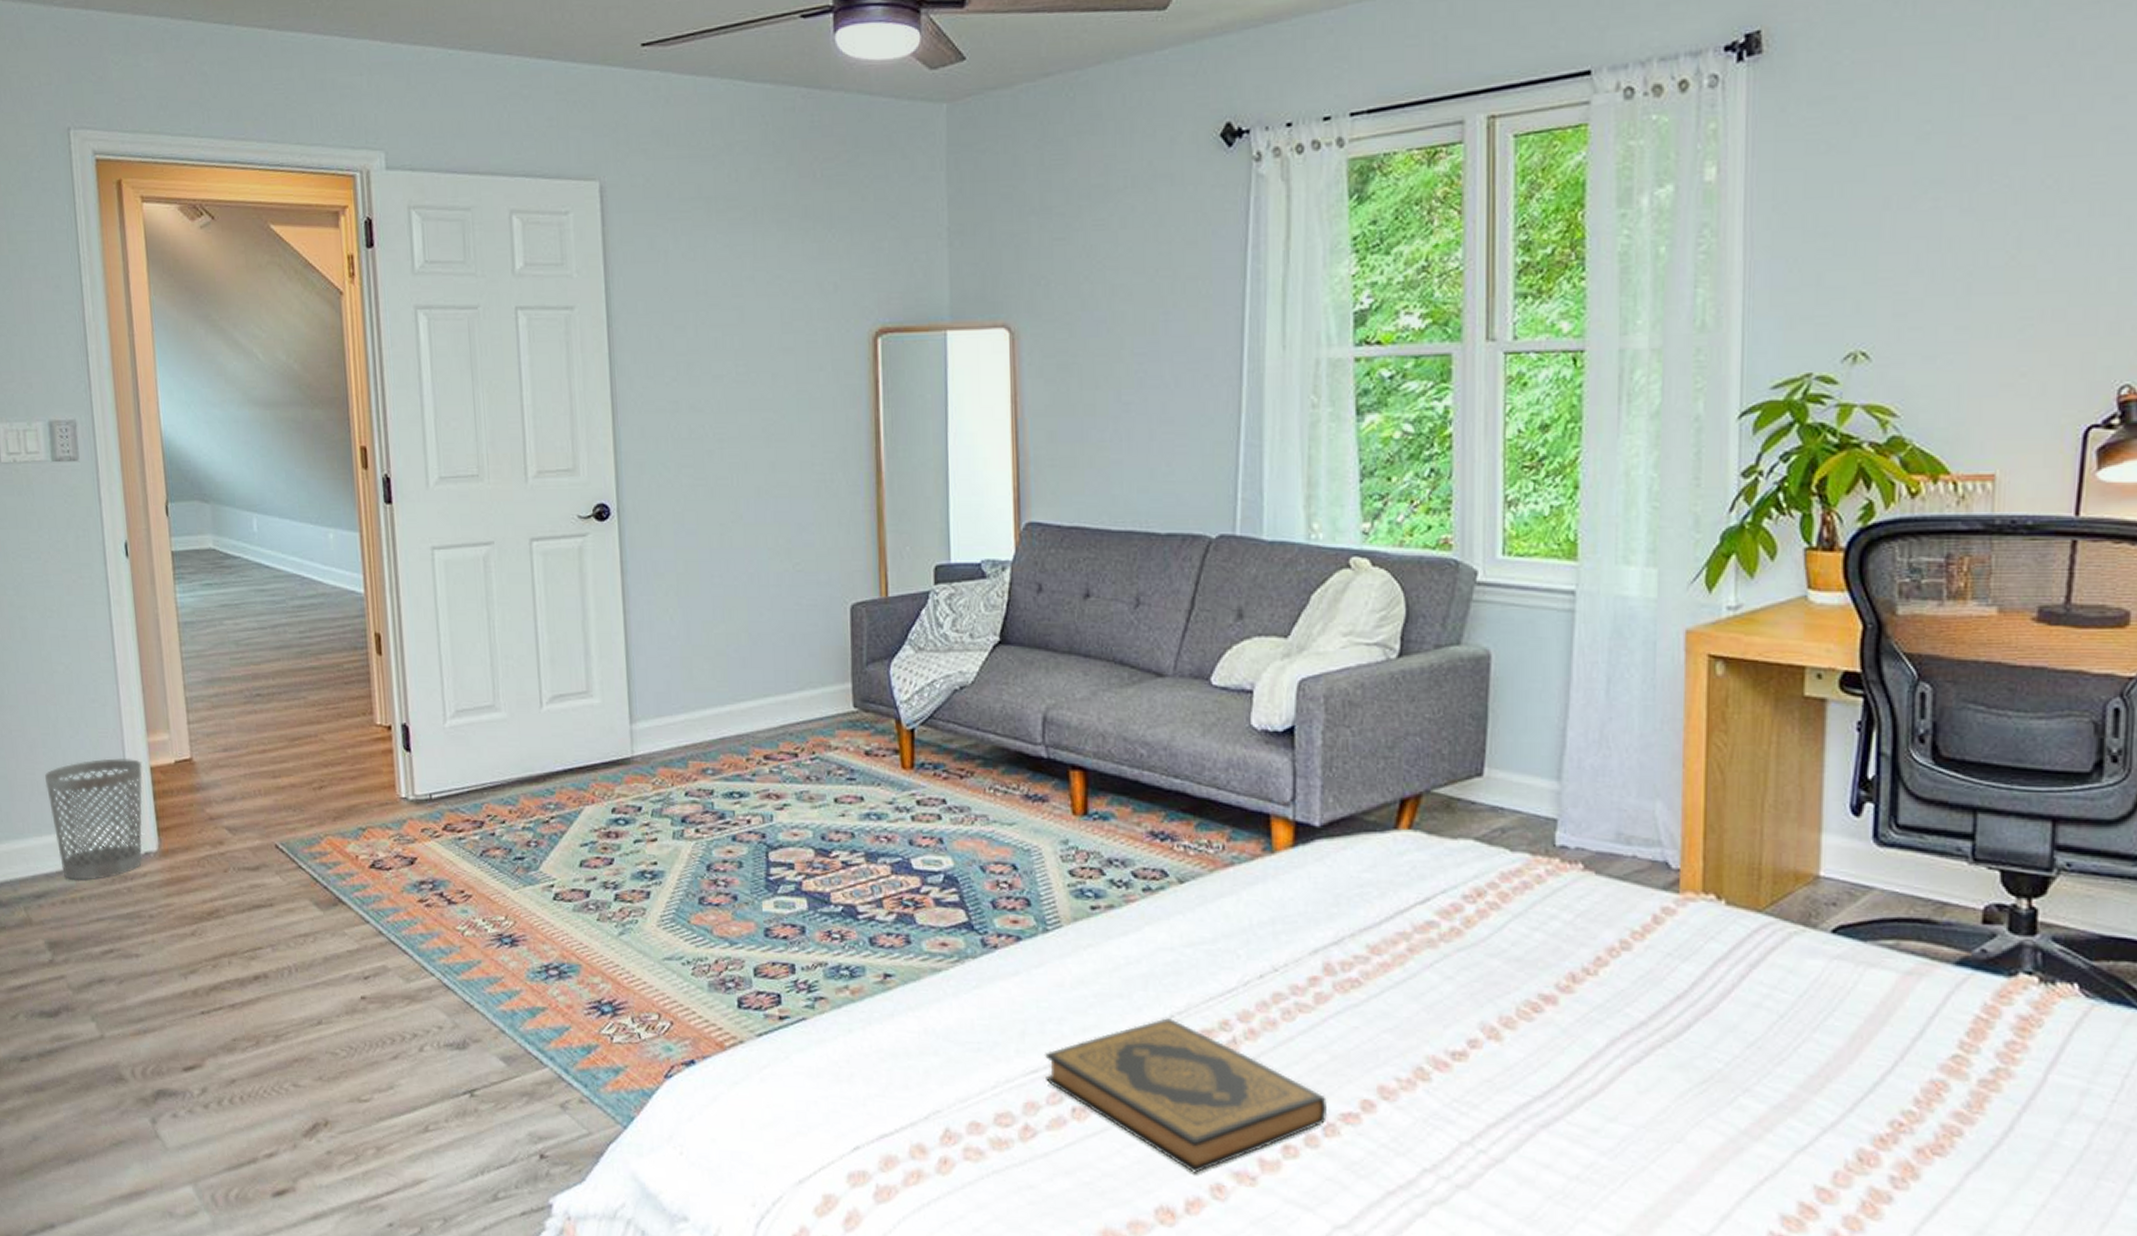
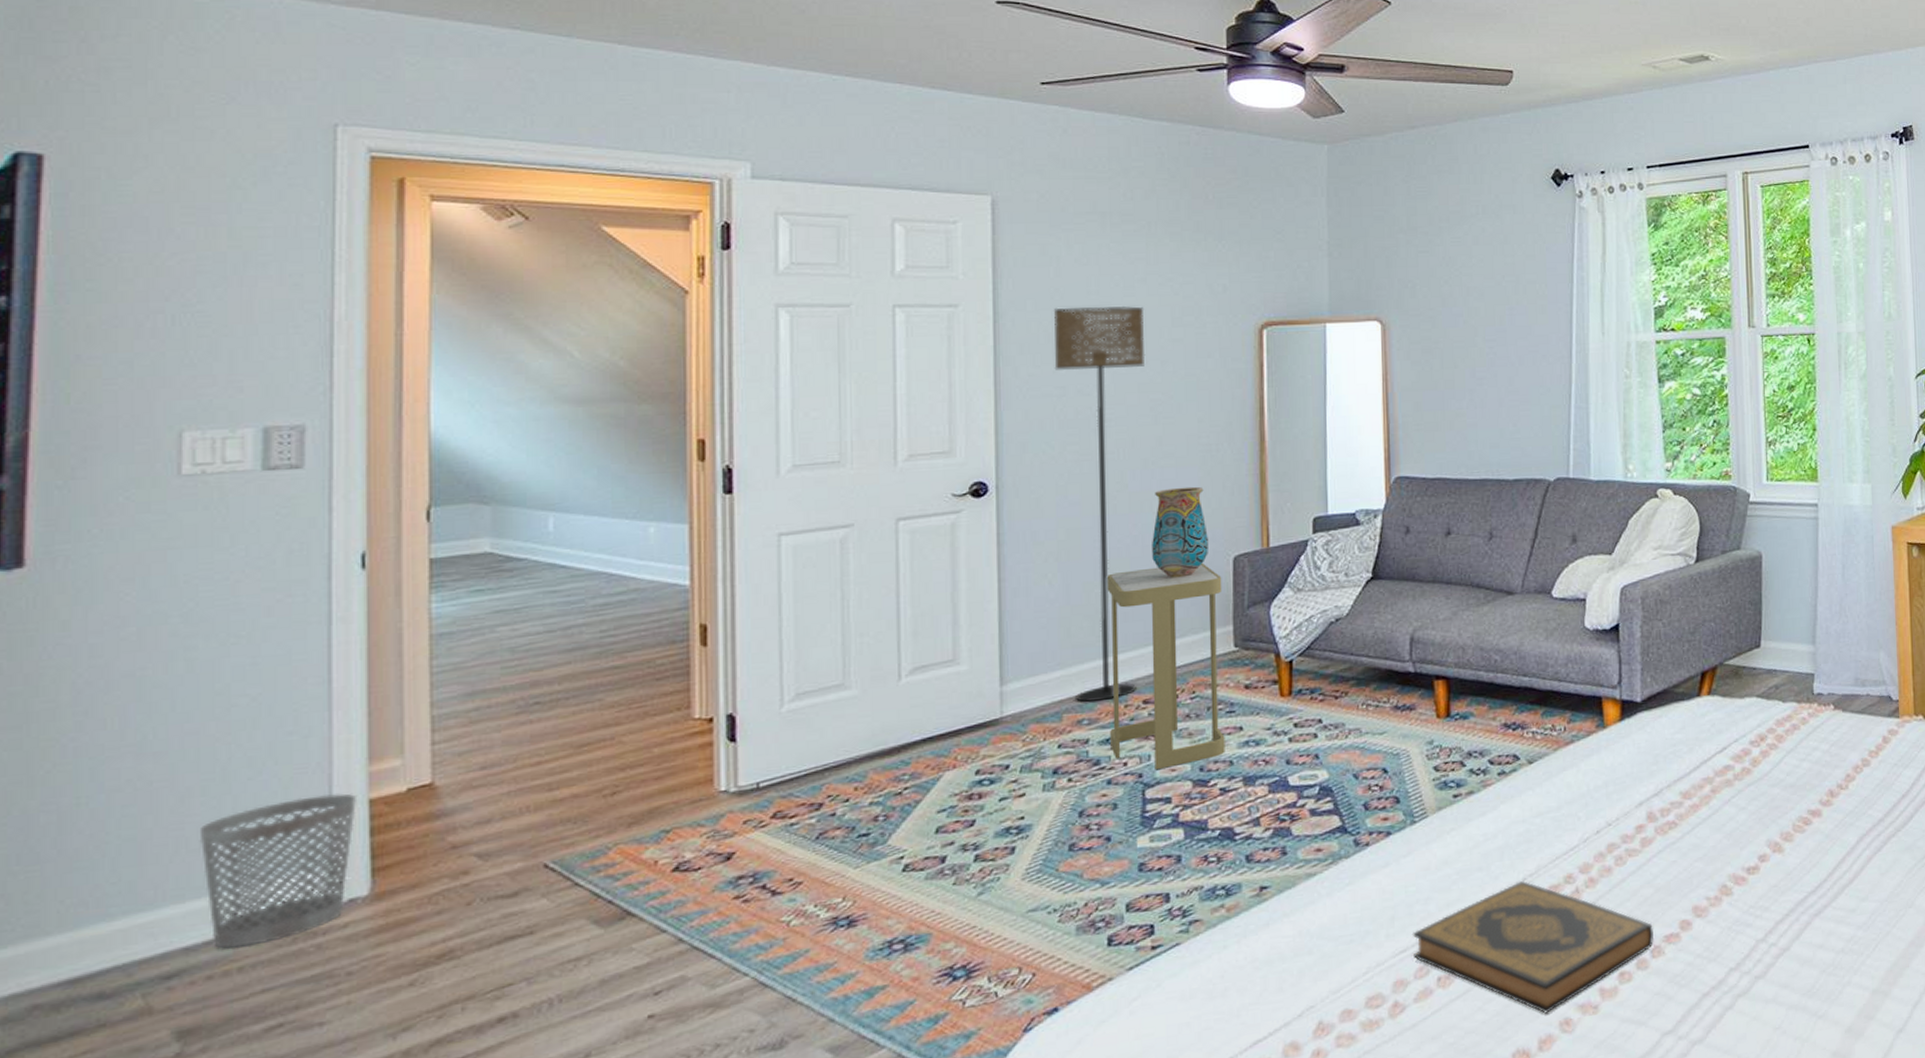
floor lamp: none [664,309,757,752] -> present [1054,306,1146,703]
side table: none [725,609,847,833] -> present [1106,562,1225,770]
vase: none [768,521,825,624] -> present [1152,486,1208,578]

